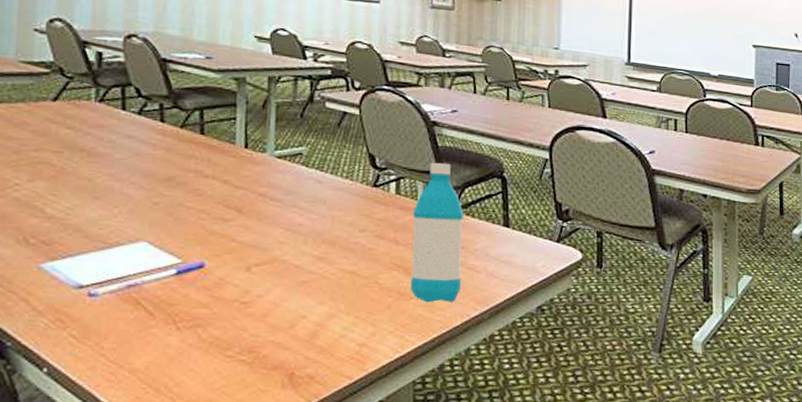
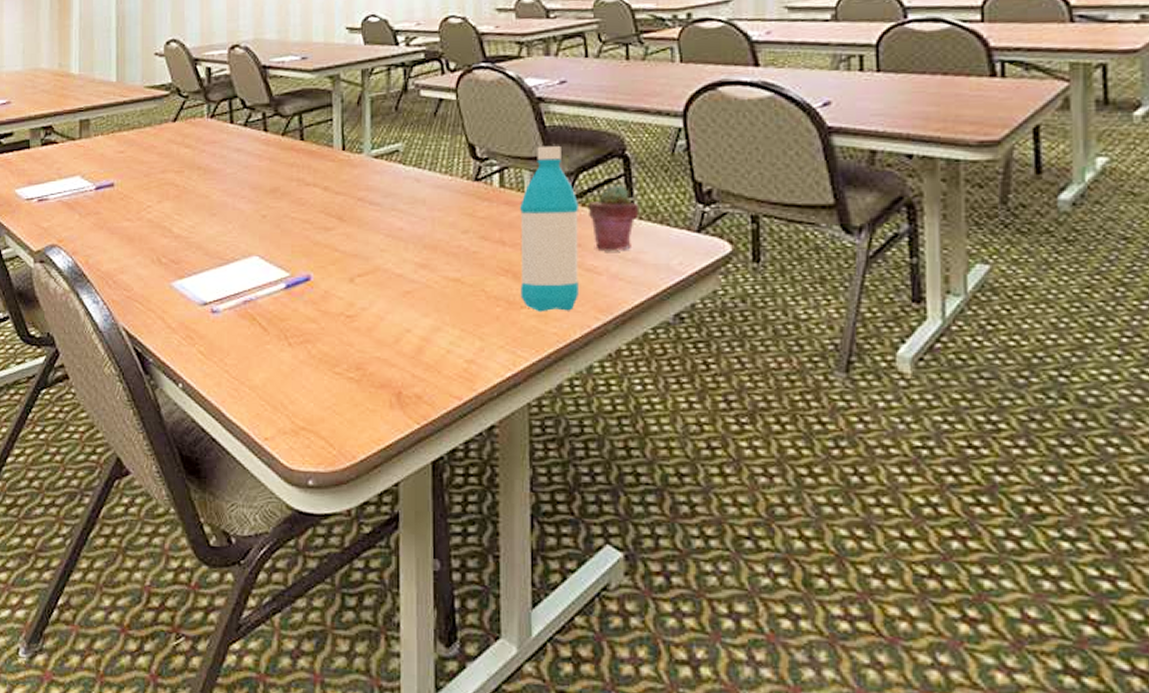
potted succulent: none [472,199,513,254] -> present [589,184,639,252]

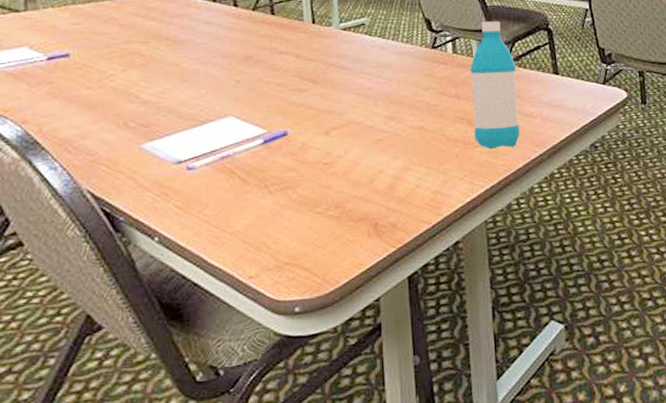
potted succulent: present [589,184,639,252] -> none [524,50,561,101]

